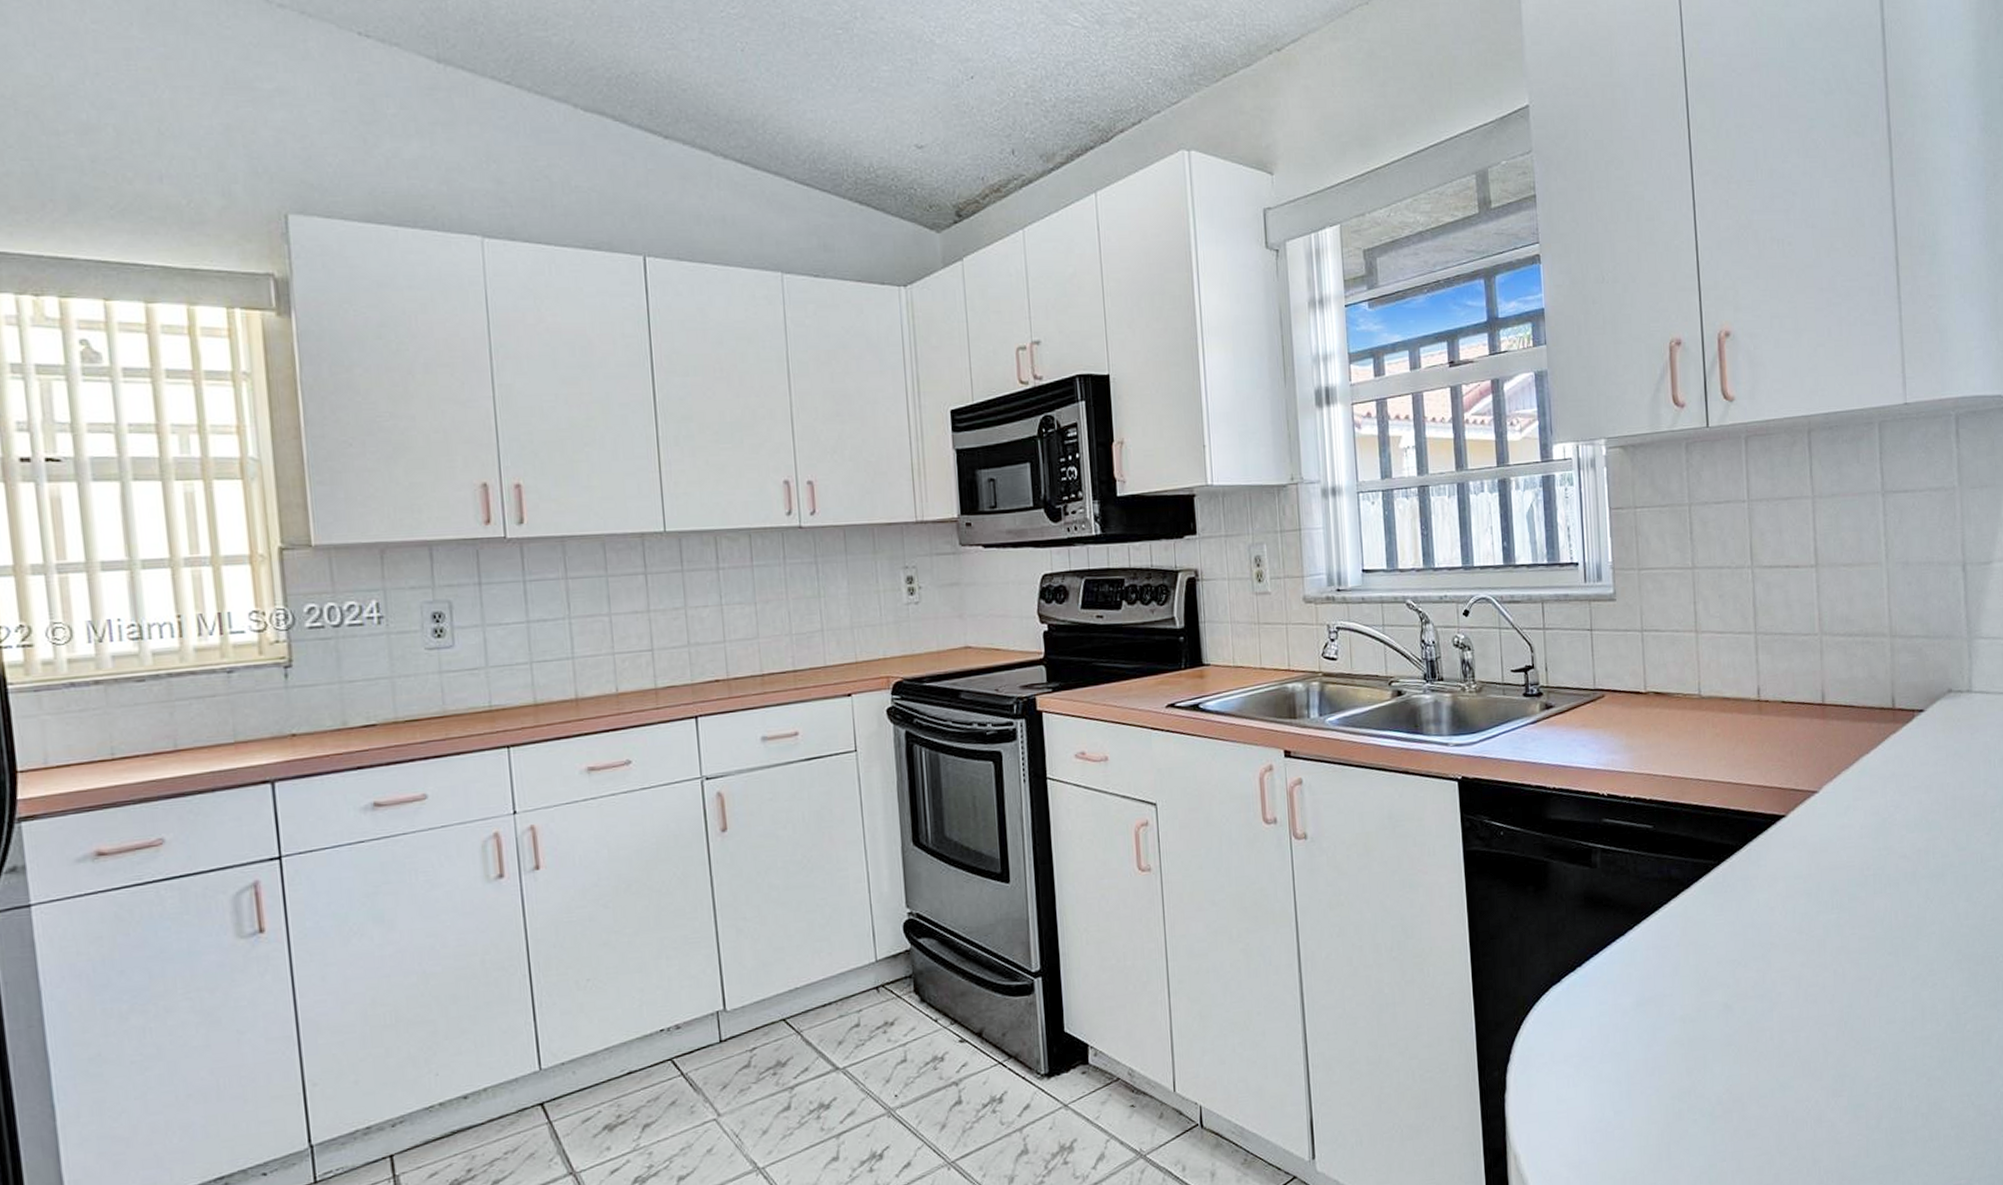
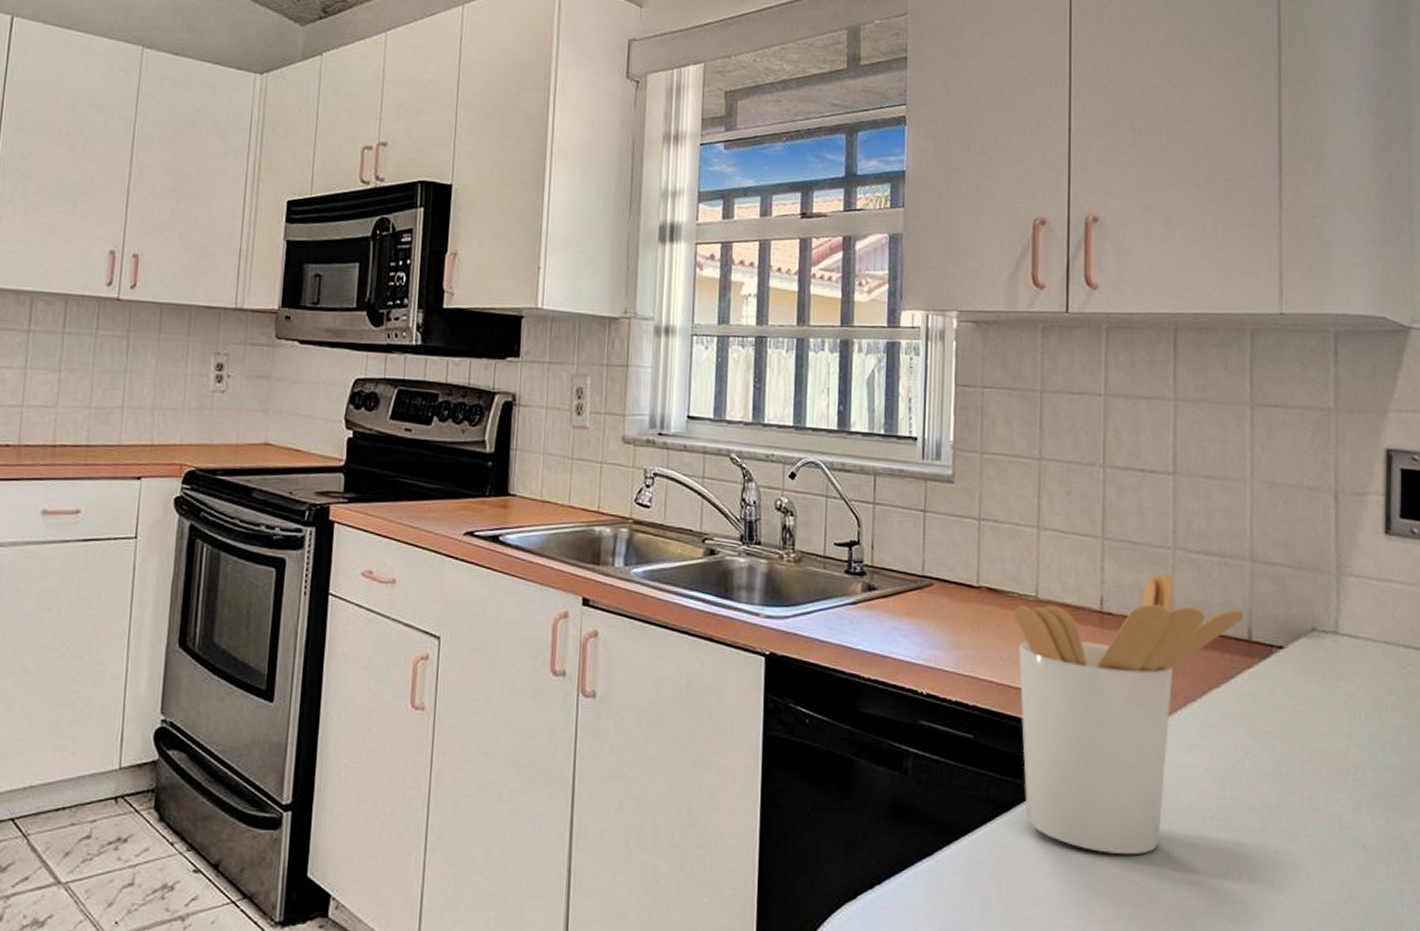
utensil holder: none [1681,657,1887,912] -> present [1015,572,1244,855]

